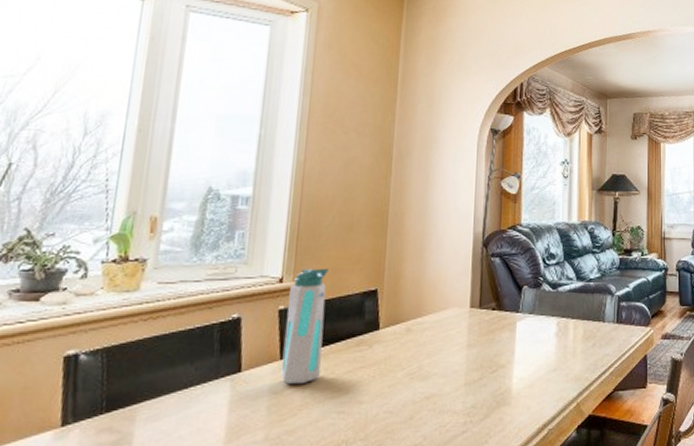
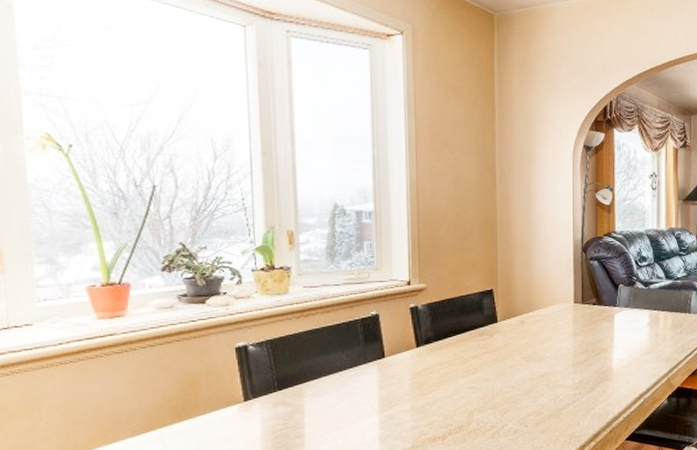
water bottle: present [280,268,329,385] -> none [417,272,452,367]

